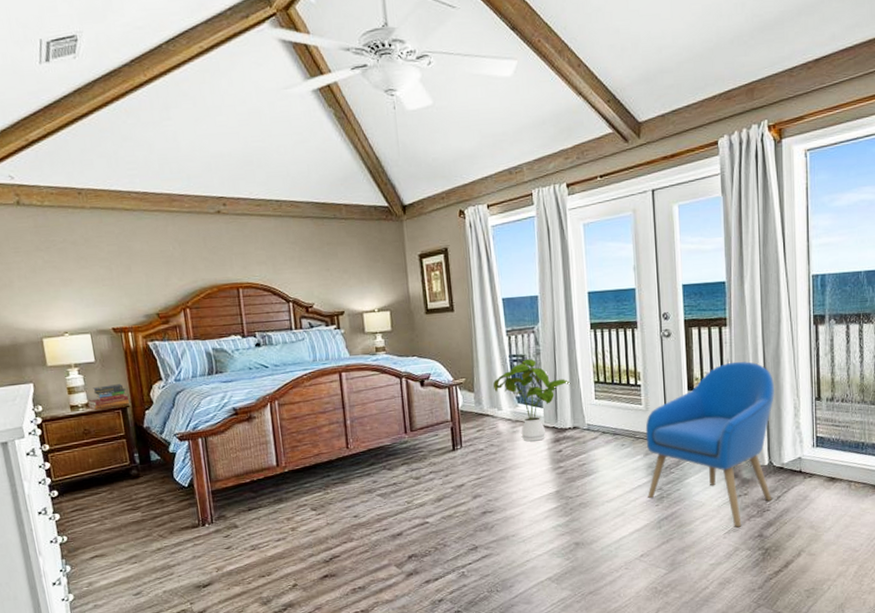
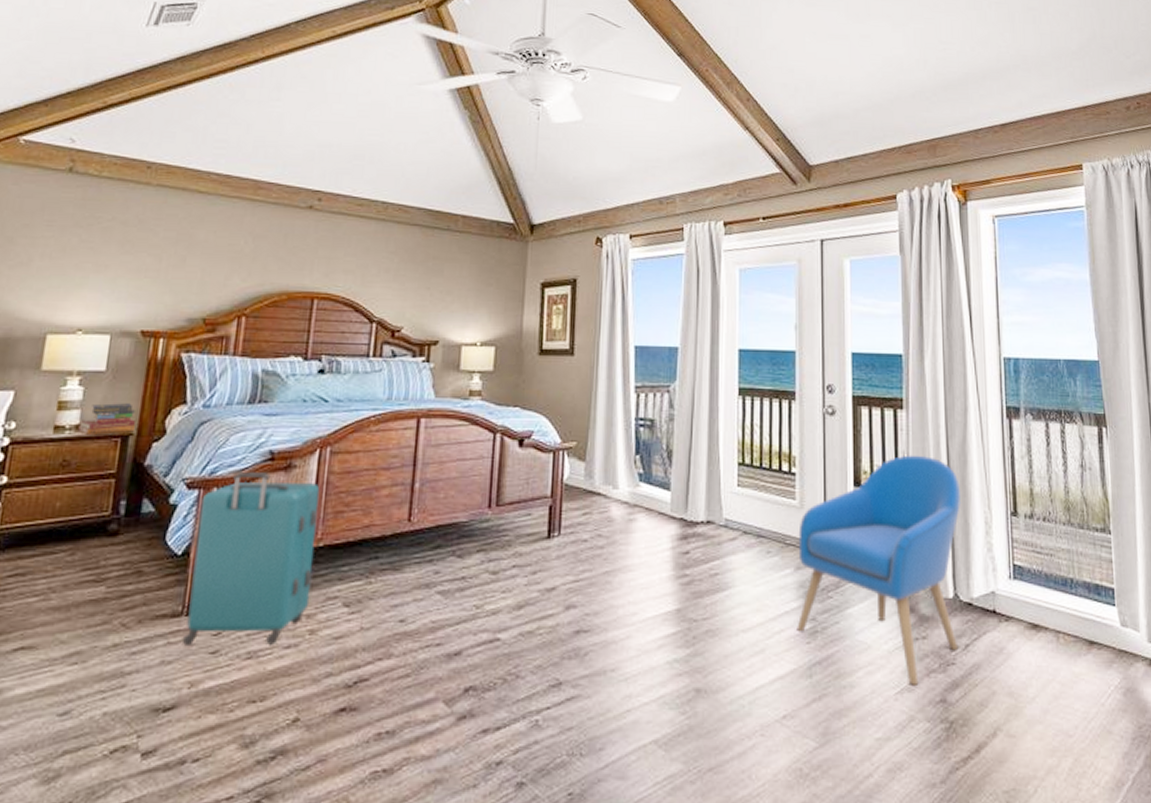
suitcase: none [192,423,287,545] -> present [183,471,320,645]
house plant: present [492,358,571,442] -> none [610,424,709,536]

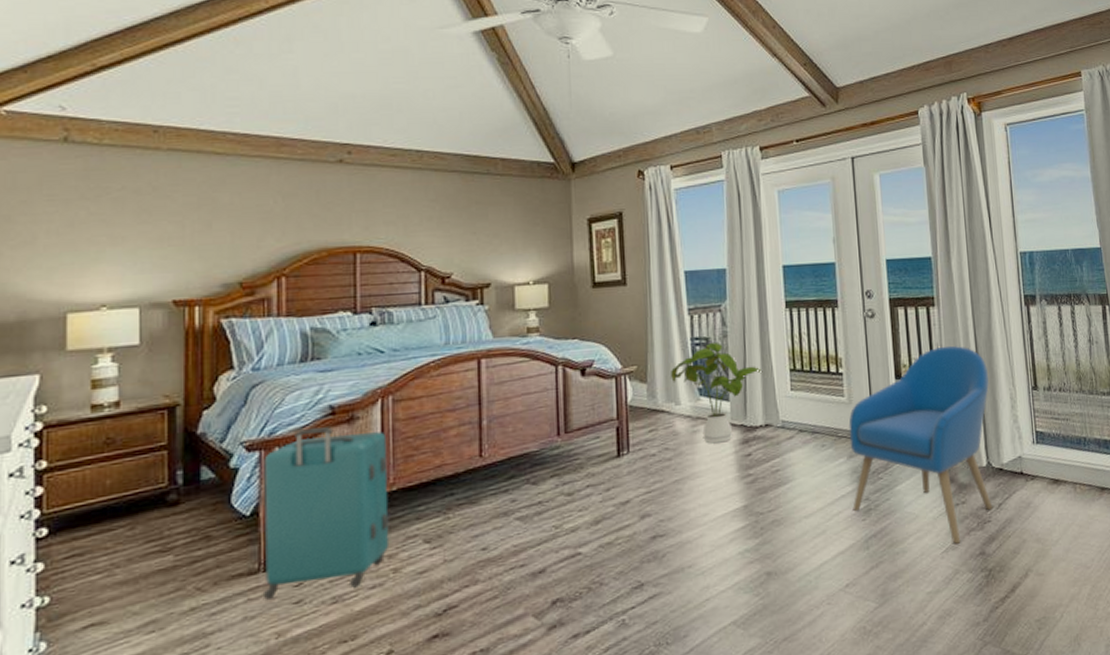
books: present [78,403,135,435] -> none [118,374,180,411]
house plant: none [610,424,709,536] -> present [670,342,763,444]

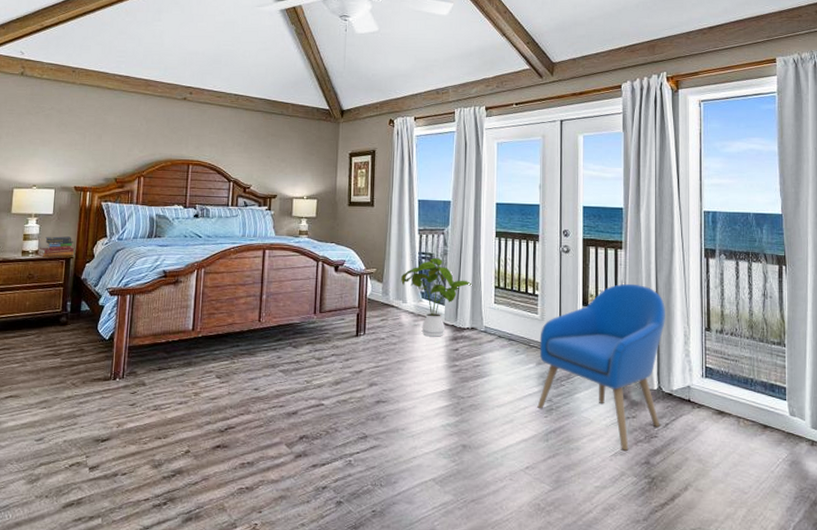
books: none [118,374,180,411] -> present [37,236,74,258]
suitcase: present [264,427,390,600] -> none [112,284,198,401]

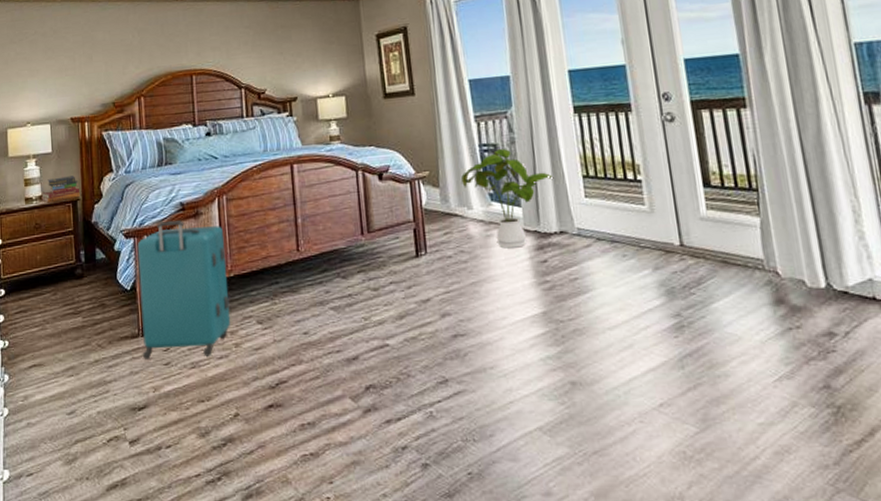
suitcase: none [112,284,198,401] -> present [137,220,231,359]
armchair: present [537,283,665,451] -> none [652,151,838,373]

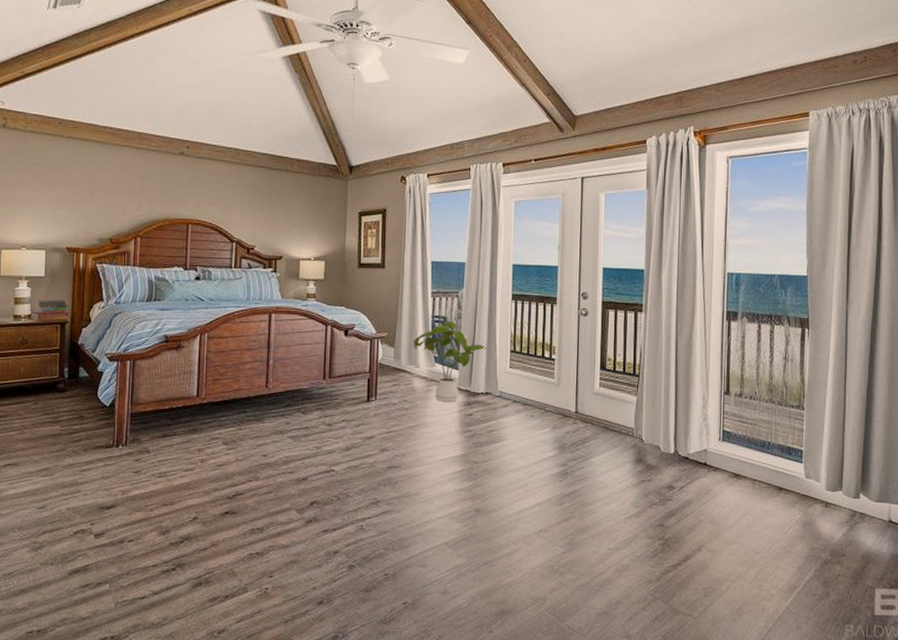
suitcase: present [137,220,231,359] -> none [115,349,202,468]

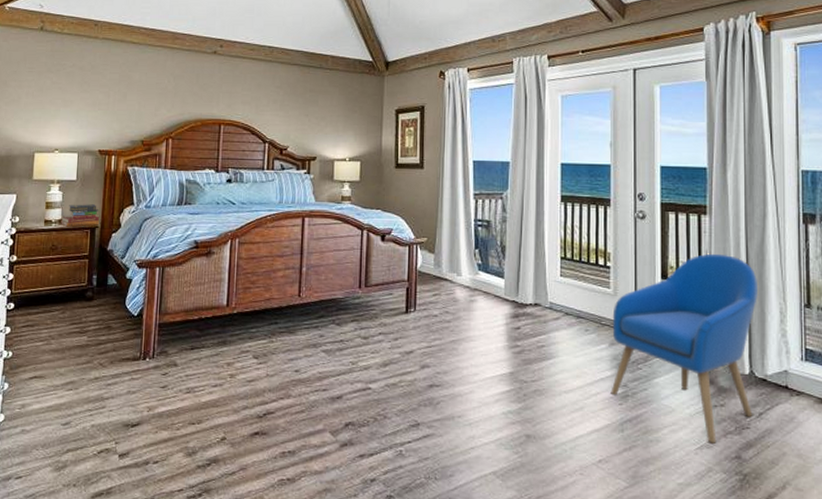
house plant: present [413,321,488,402] -> none [454,225,536,314]
armchair: none [552,347,684,513] -> present [611,253,757,443]

